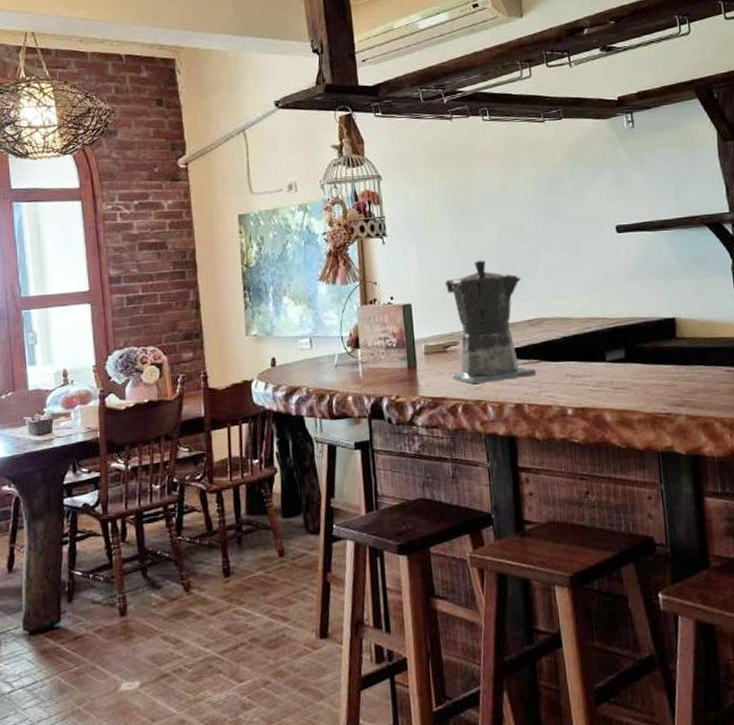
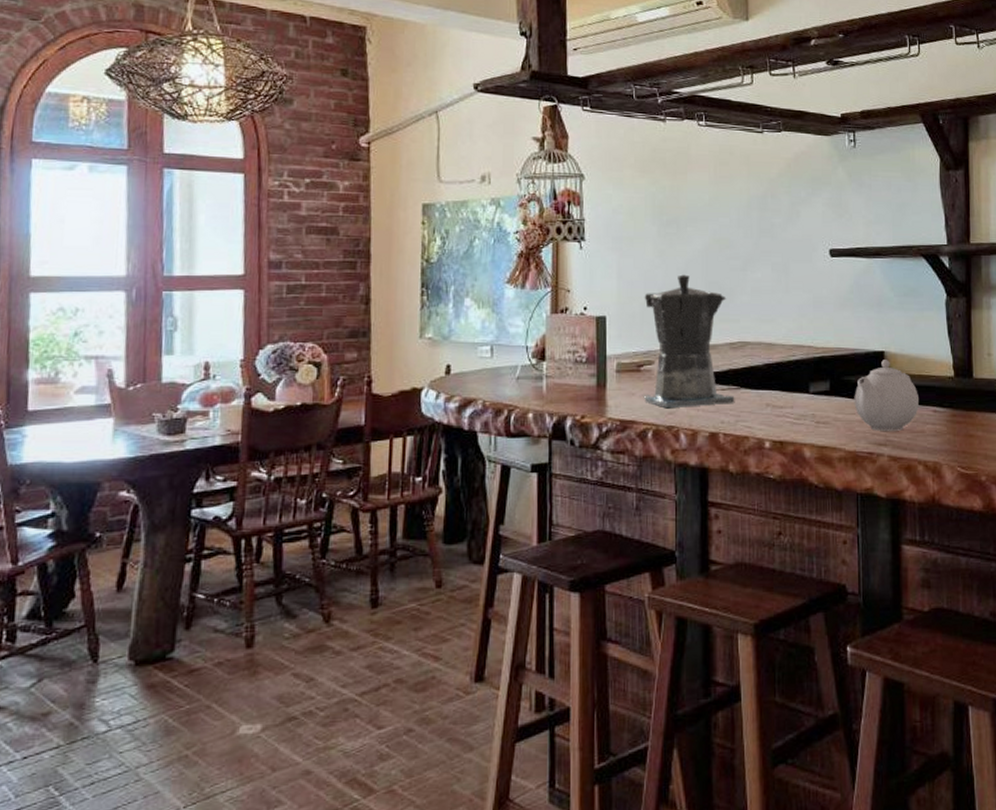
teapot: none [649,325,712,393] -> present [854,360,919,431]

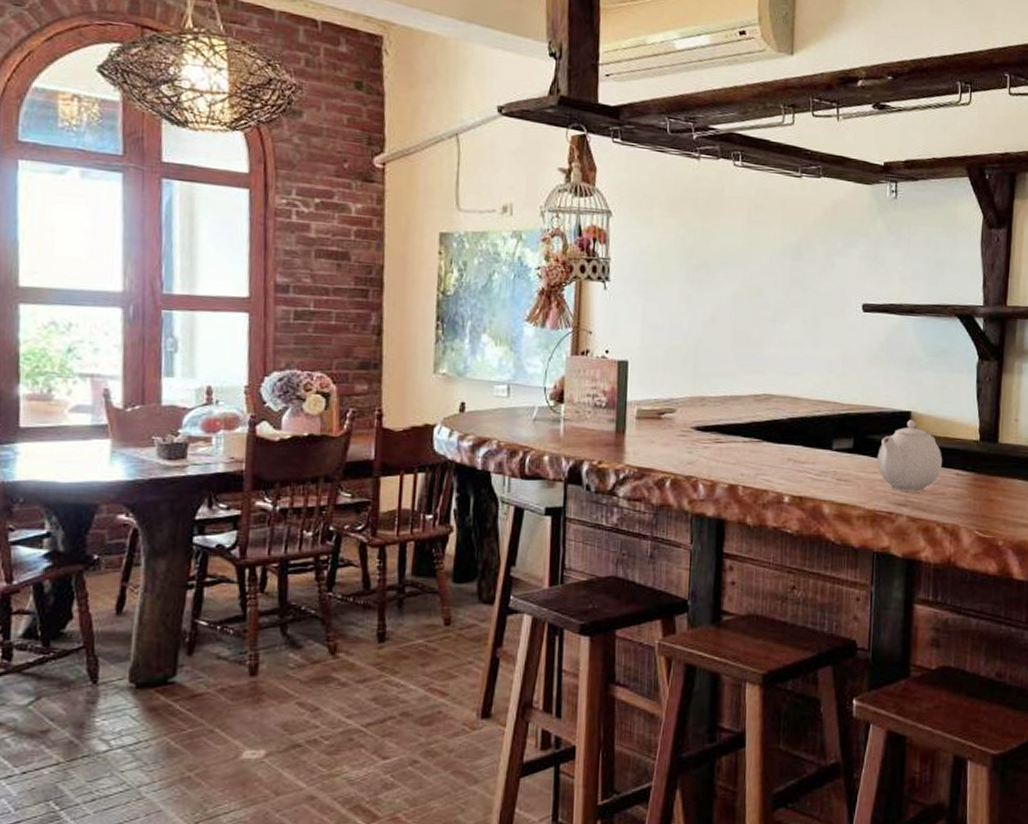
coffee maker: present [643,274,735,409] -> none [663,322,757,459]

